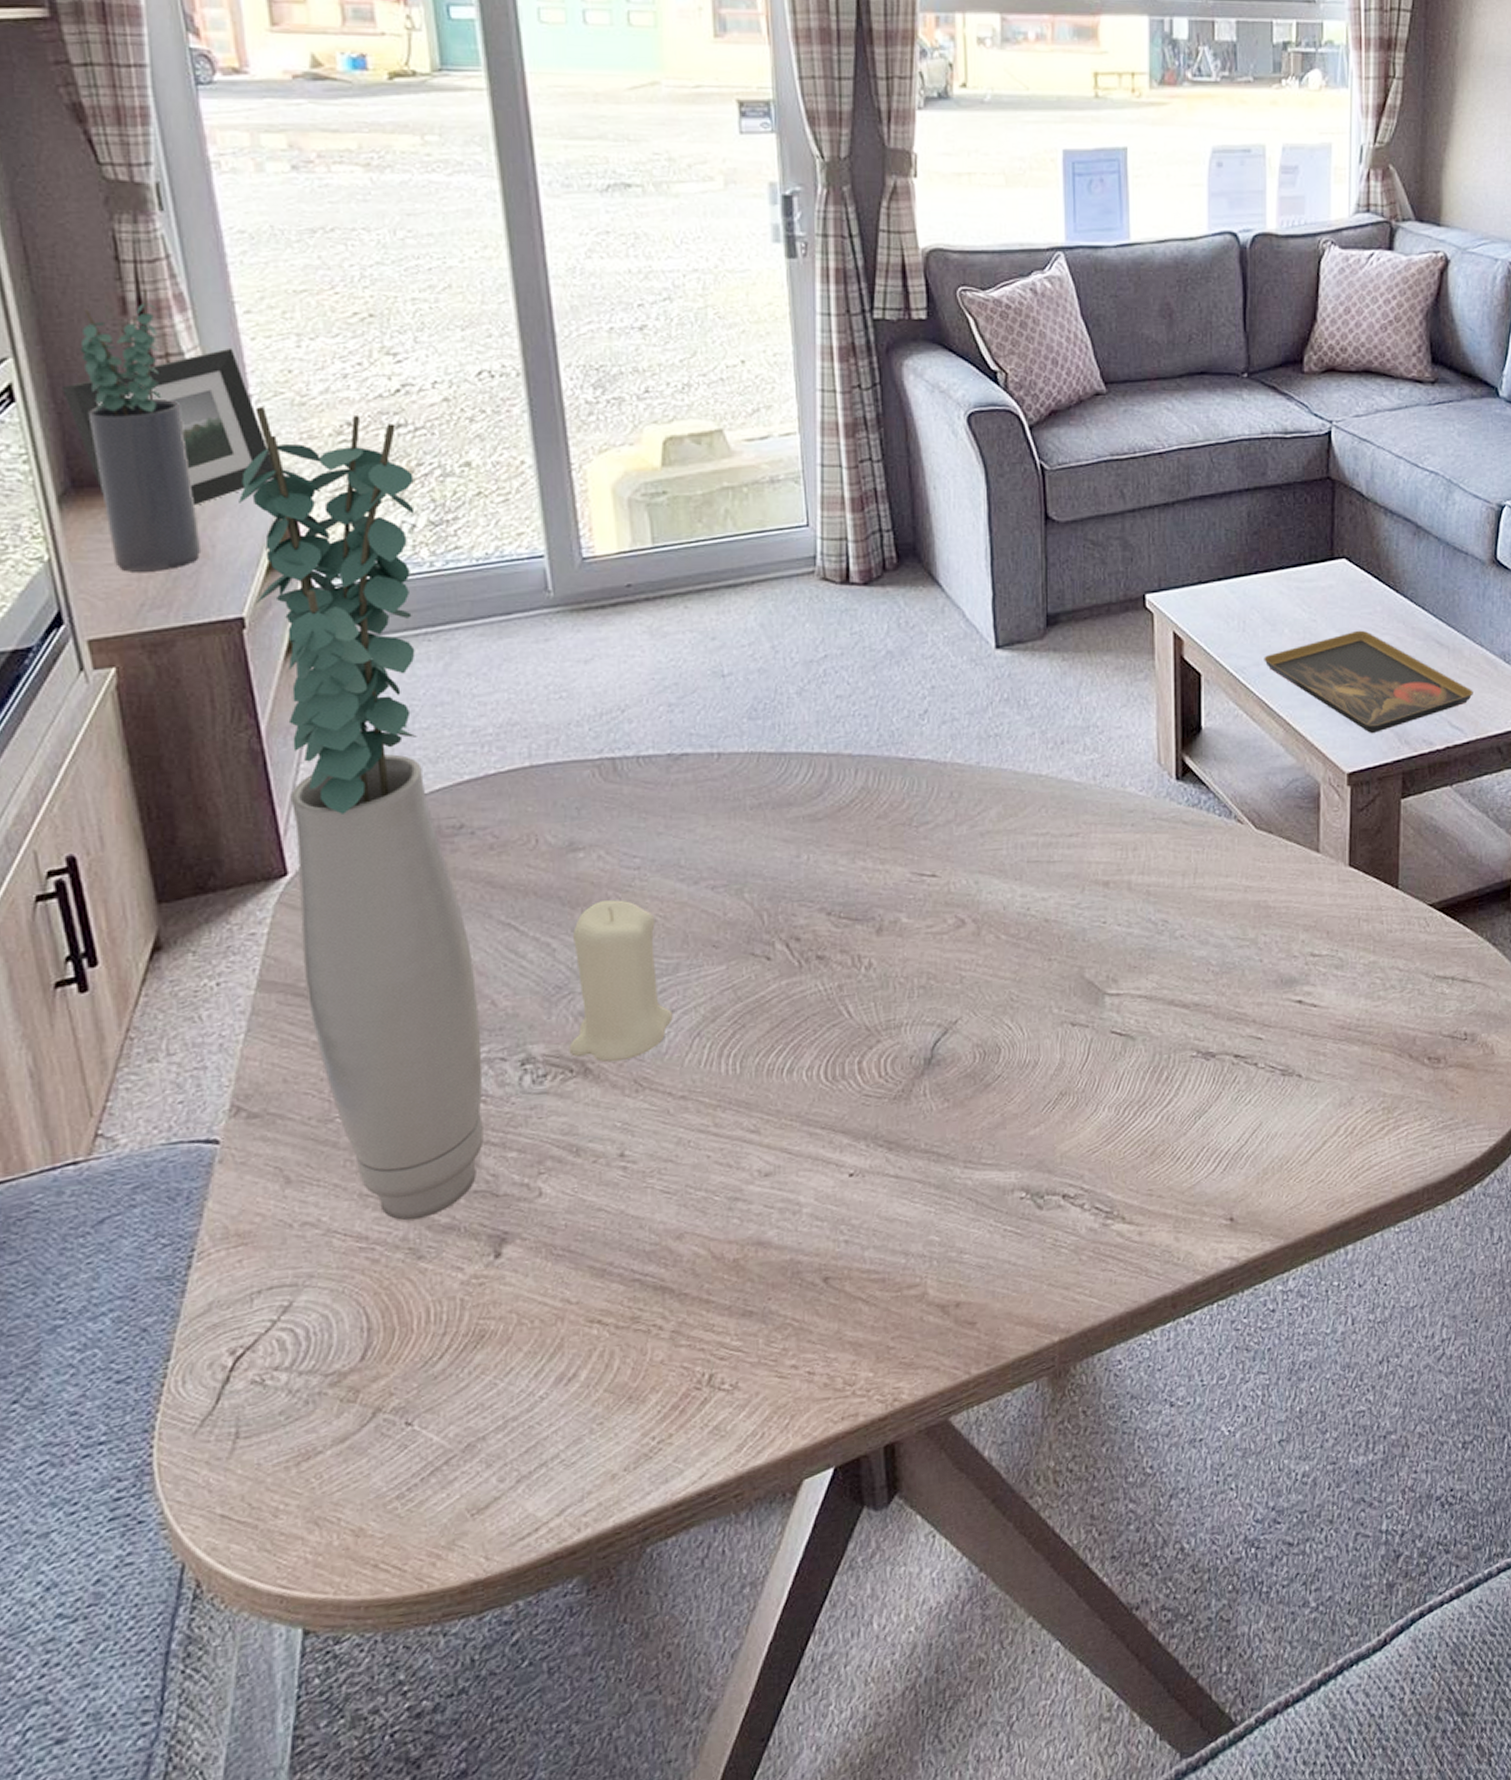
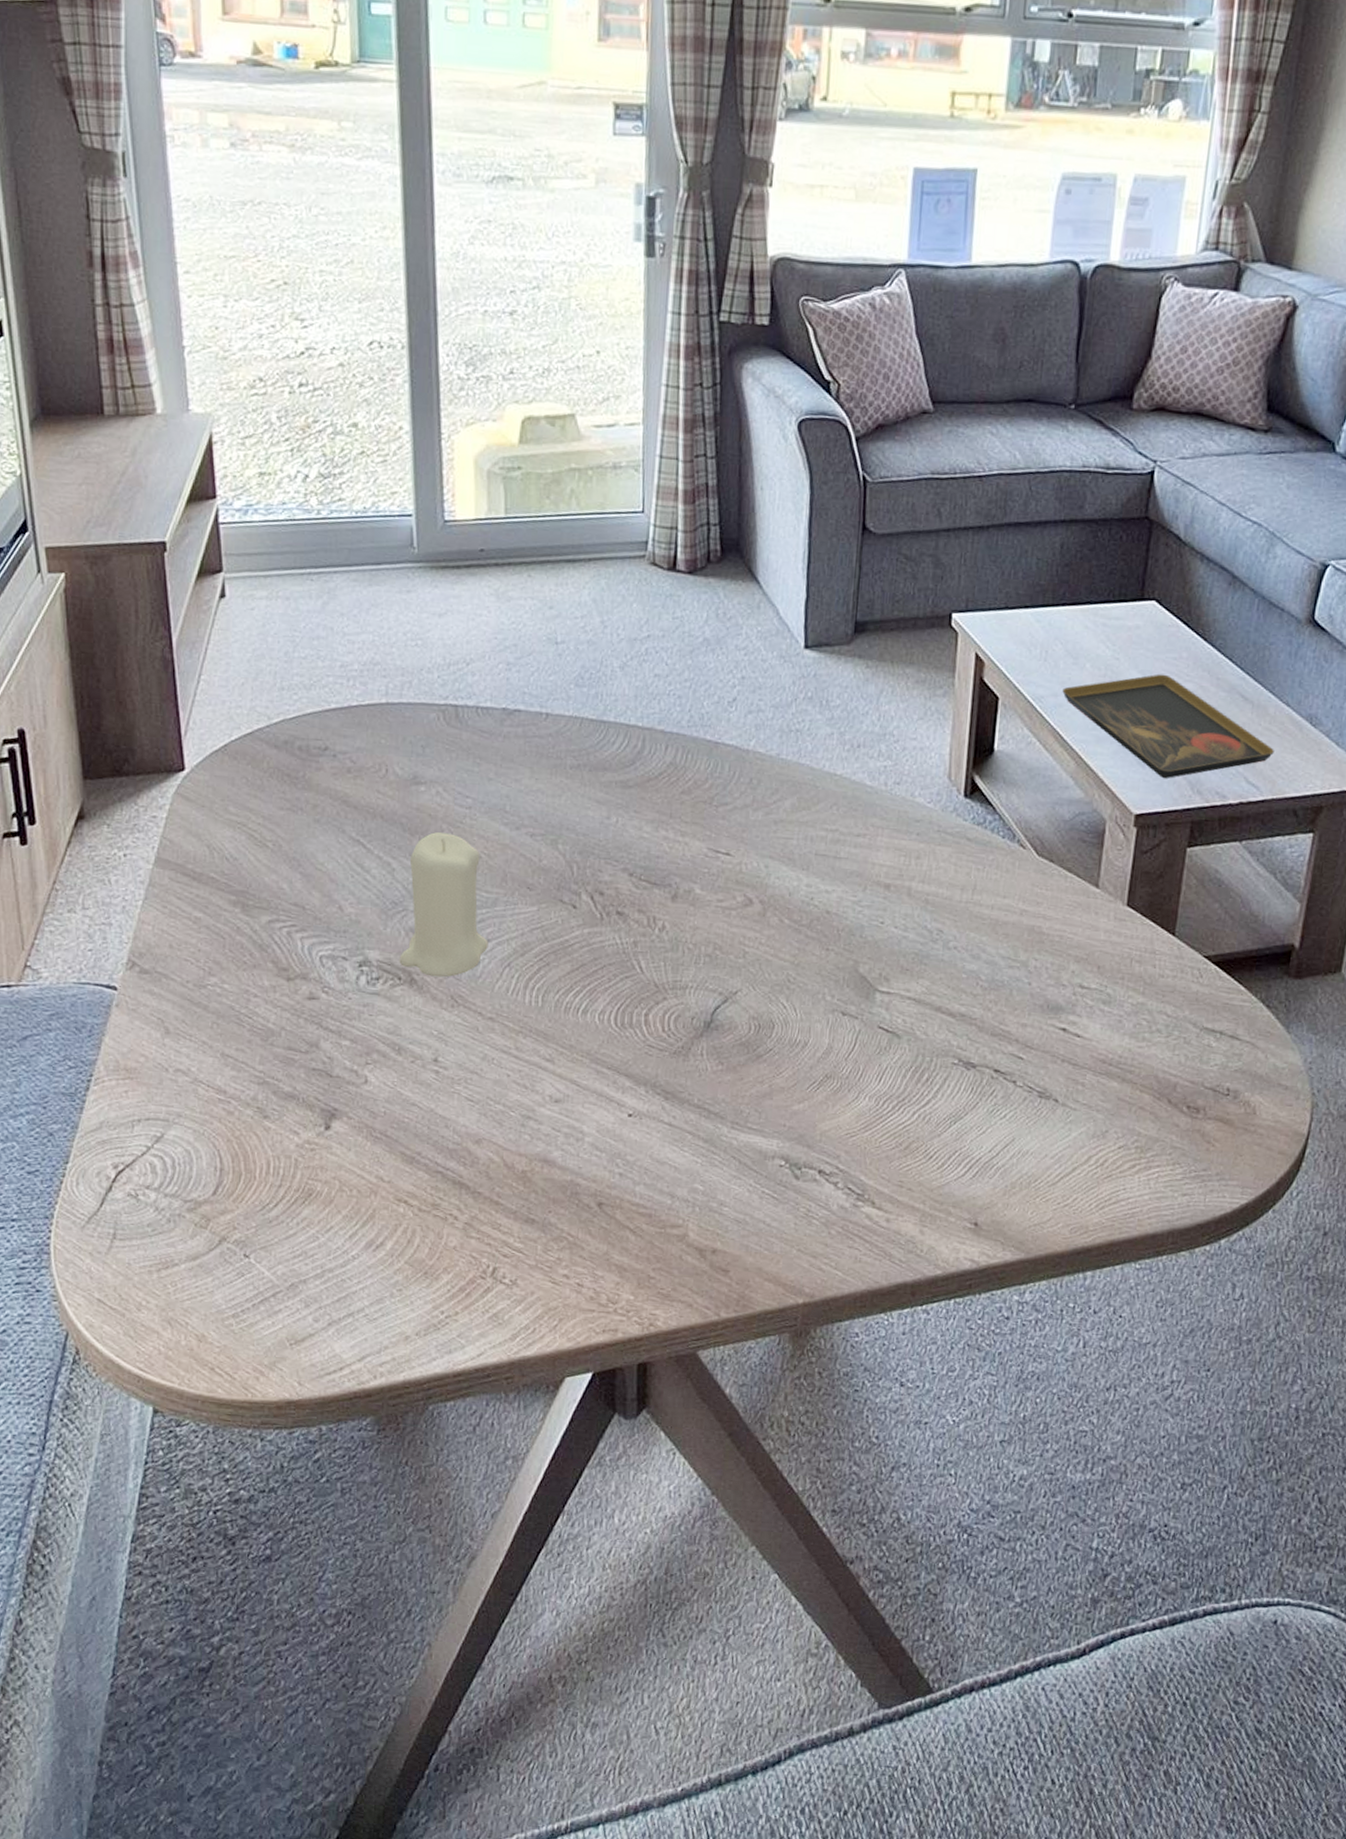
picture frame: present [61,347,277,506] -> none [38,303,200,440]
vase: present [80,289,202,572] -> none [55,245,137,494]
vase: present [239,407,484,1221] -> none [169,358,328,1084]

